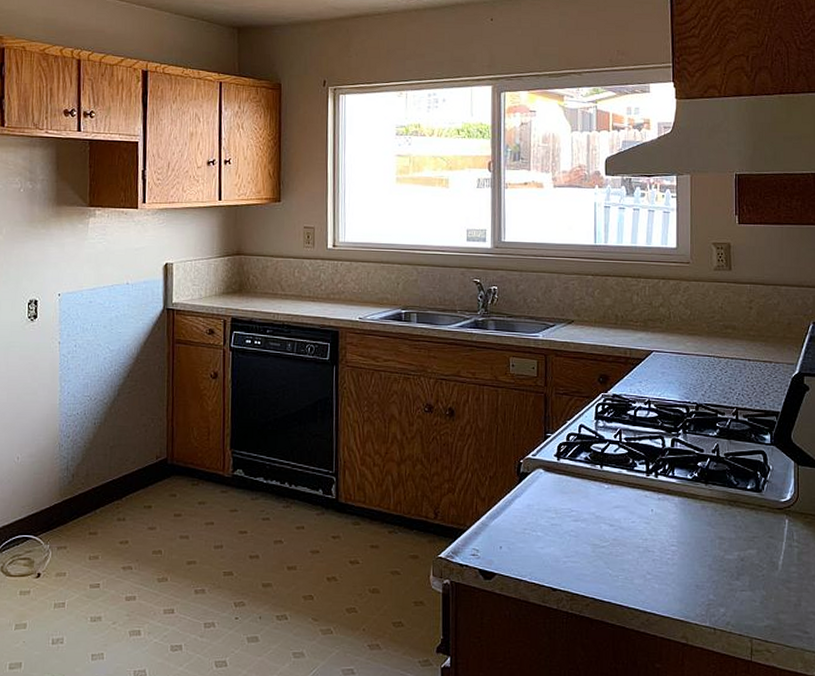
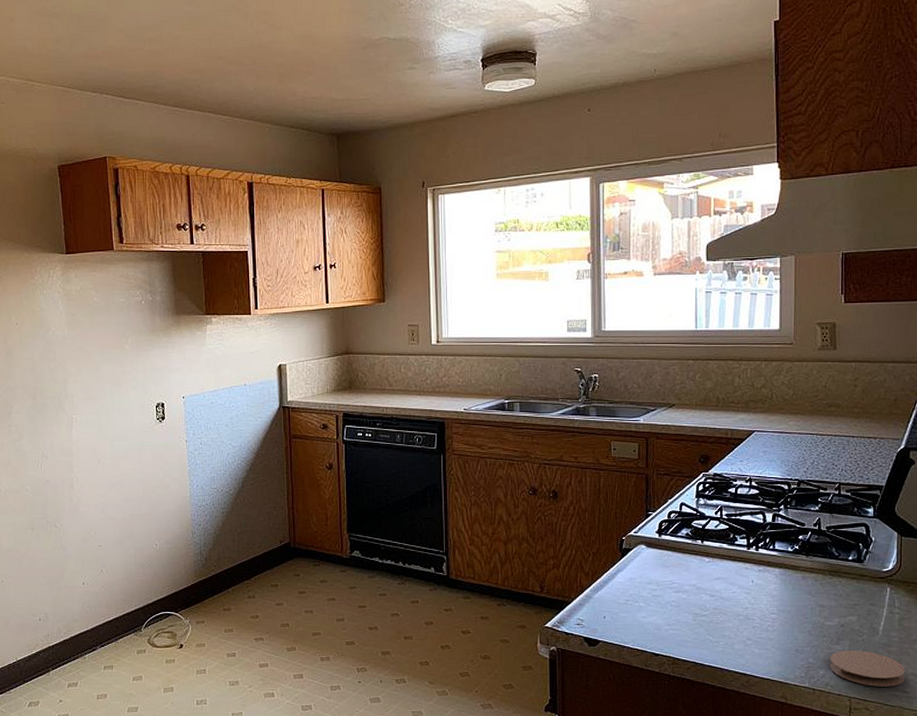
coaster: none [730,586,805,627] -> present [830,650,905,687]

